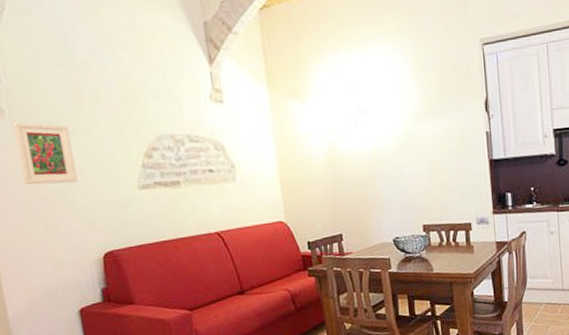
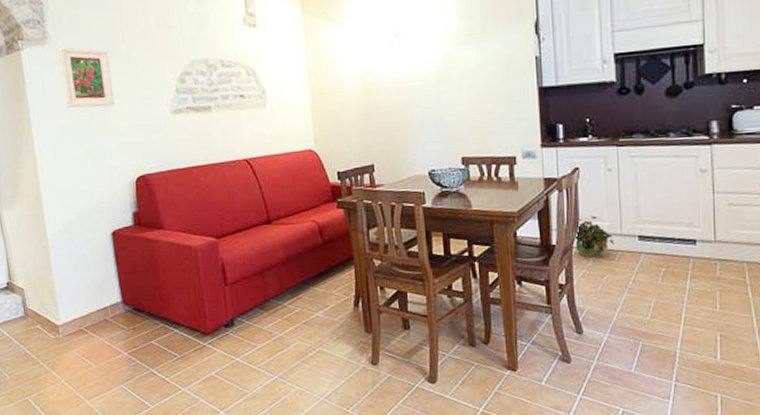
potted plant: none [522,274,557,311] -> present [573,215,615,258]

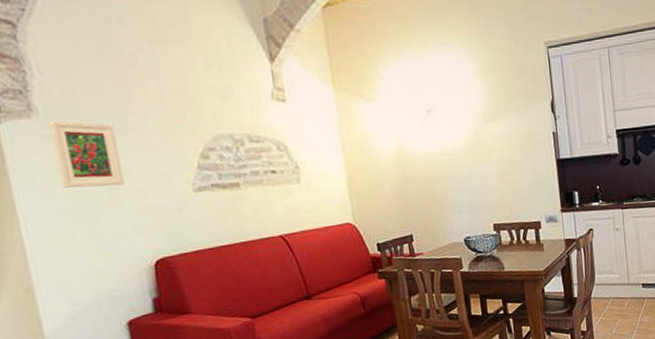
potted plant: present [573,215,615,258] -> none [591,269,624,306]

